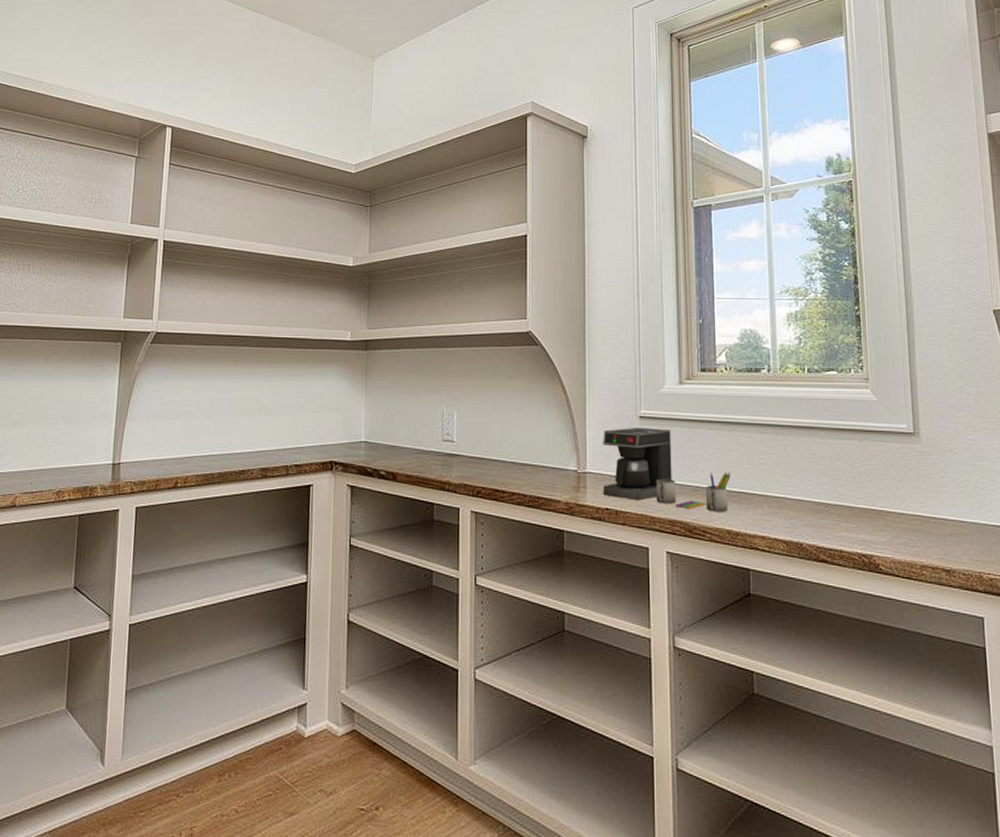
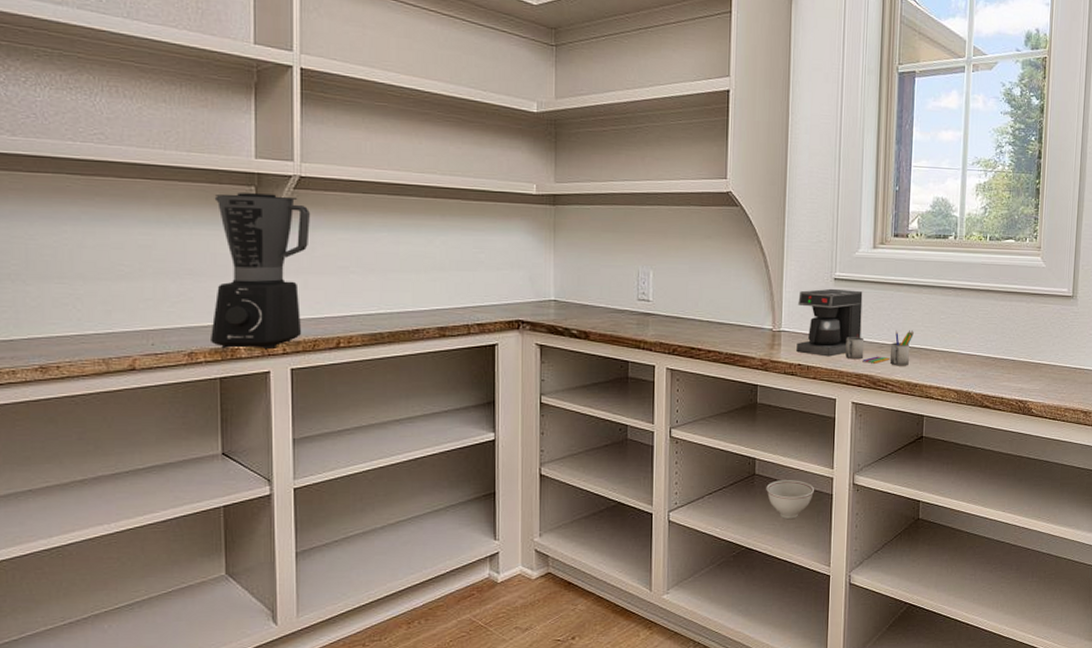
blender: none [75,348,162,489] -> present [211,193,310,349]
bowl: none [577,639,631,685] -> present [766,480,815,519]

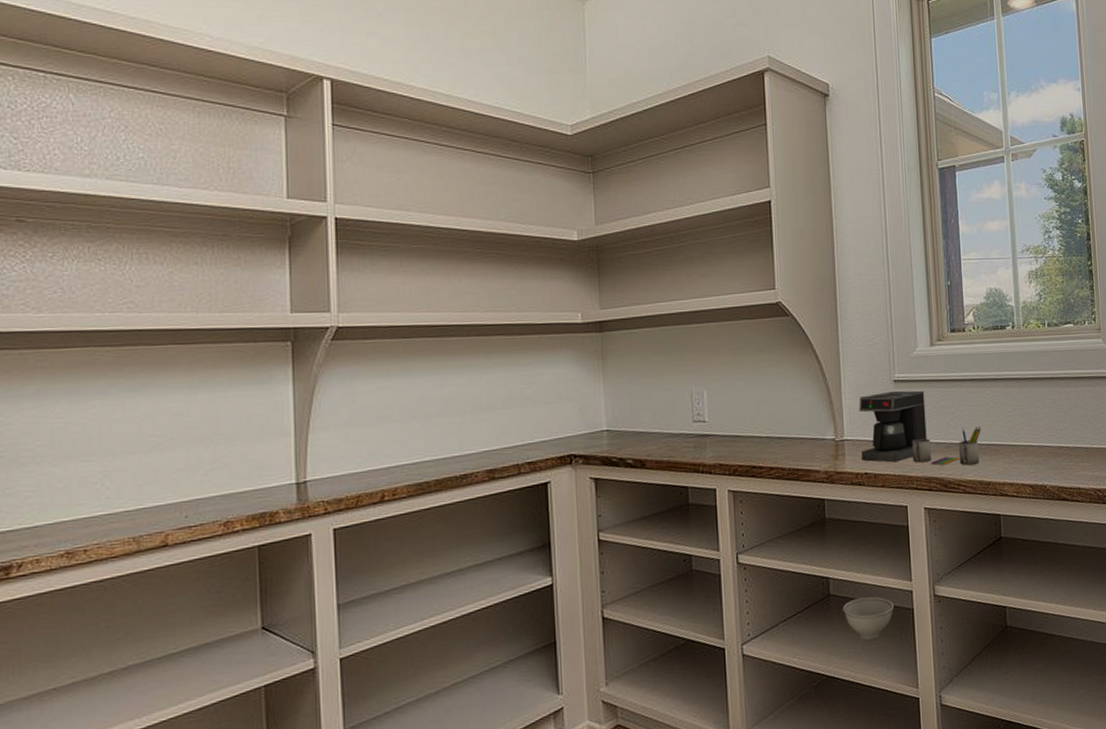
blender: present [211,193,310,349] -> none [247,348,349,515]

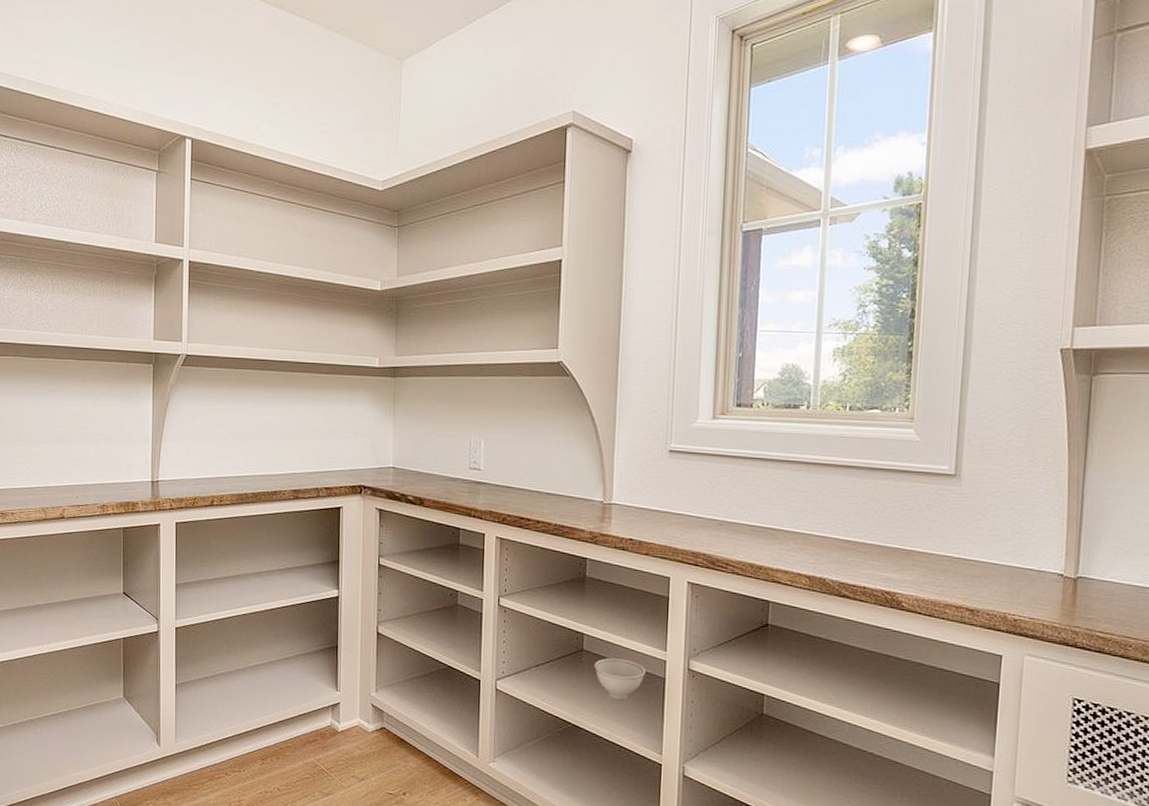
coffee maker: present [859,390,981,466] -> none [628,460,758,546]

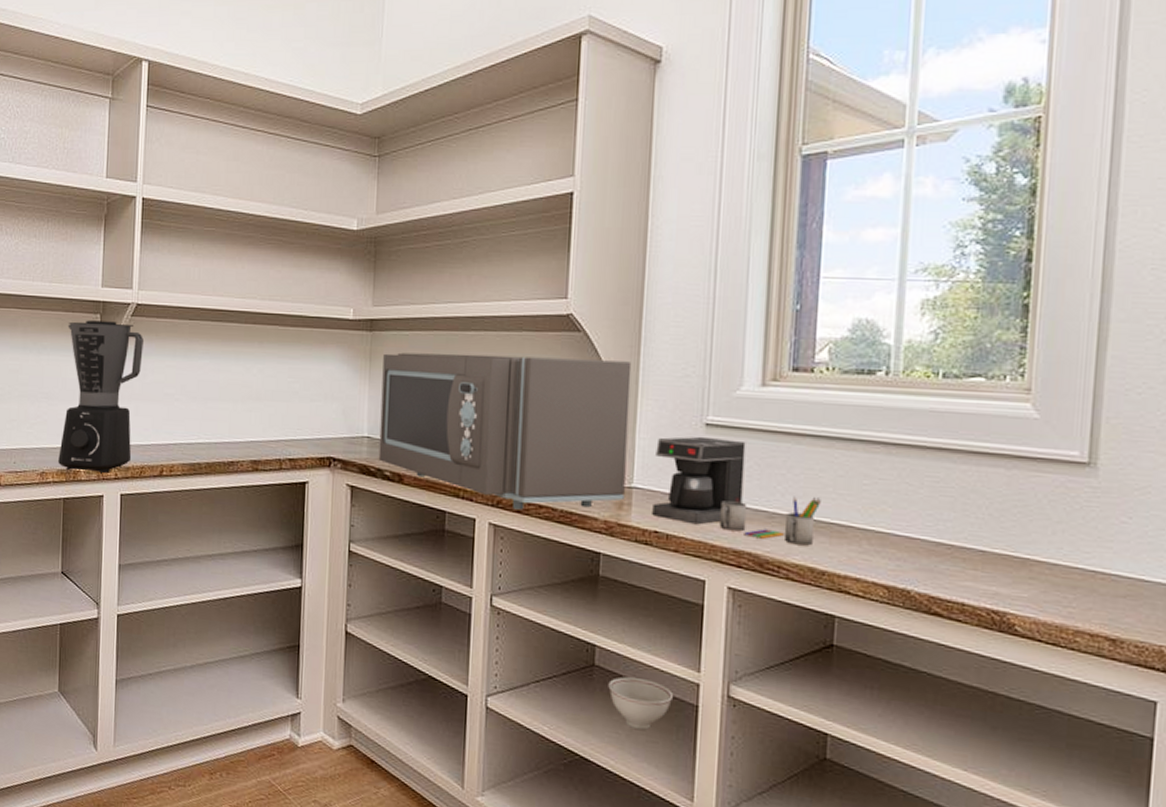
blender: none [118,370,193,504] -> present [58,320,143,473]
microwave: none [402,395,611,525] -> present [378,352,632,510]
coffee maker: none [628,460,758,546] -> present [652,436,821,546]

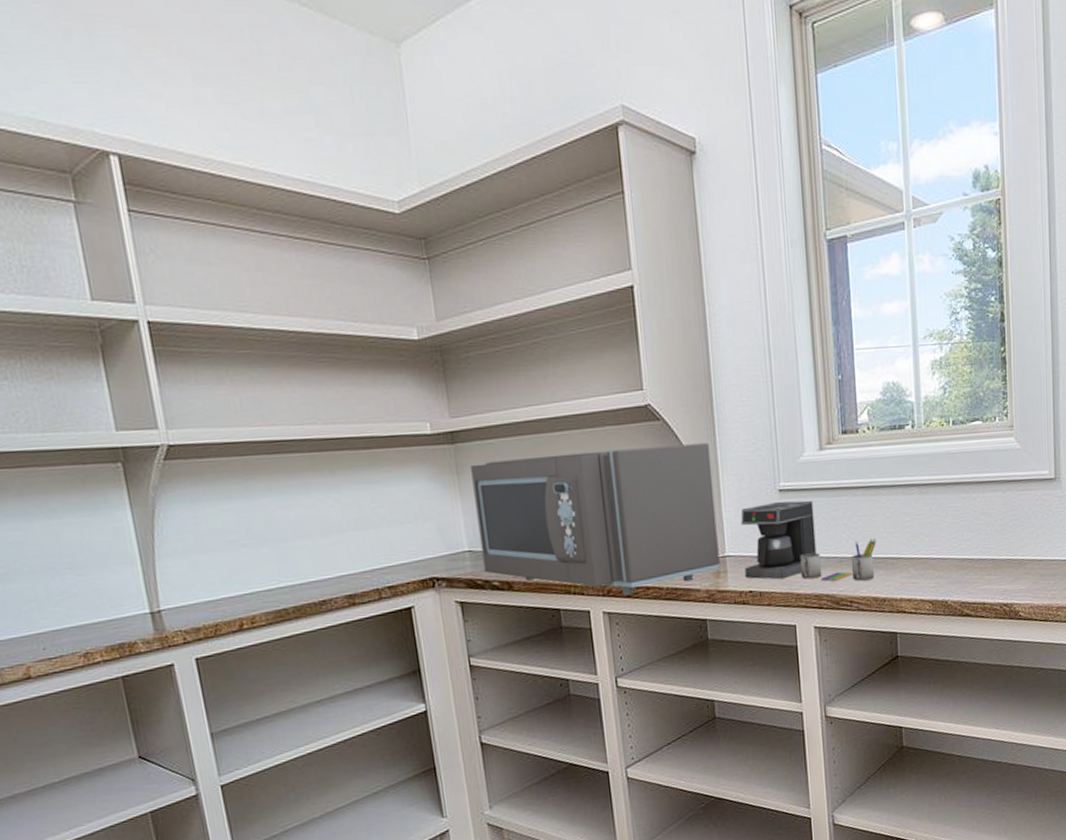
blender: present [58,320,143,473] -> none [79,469,201,646]
bowl: present [608,677,674,730] -> none [729,719,784,762]

